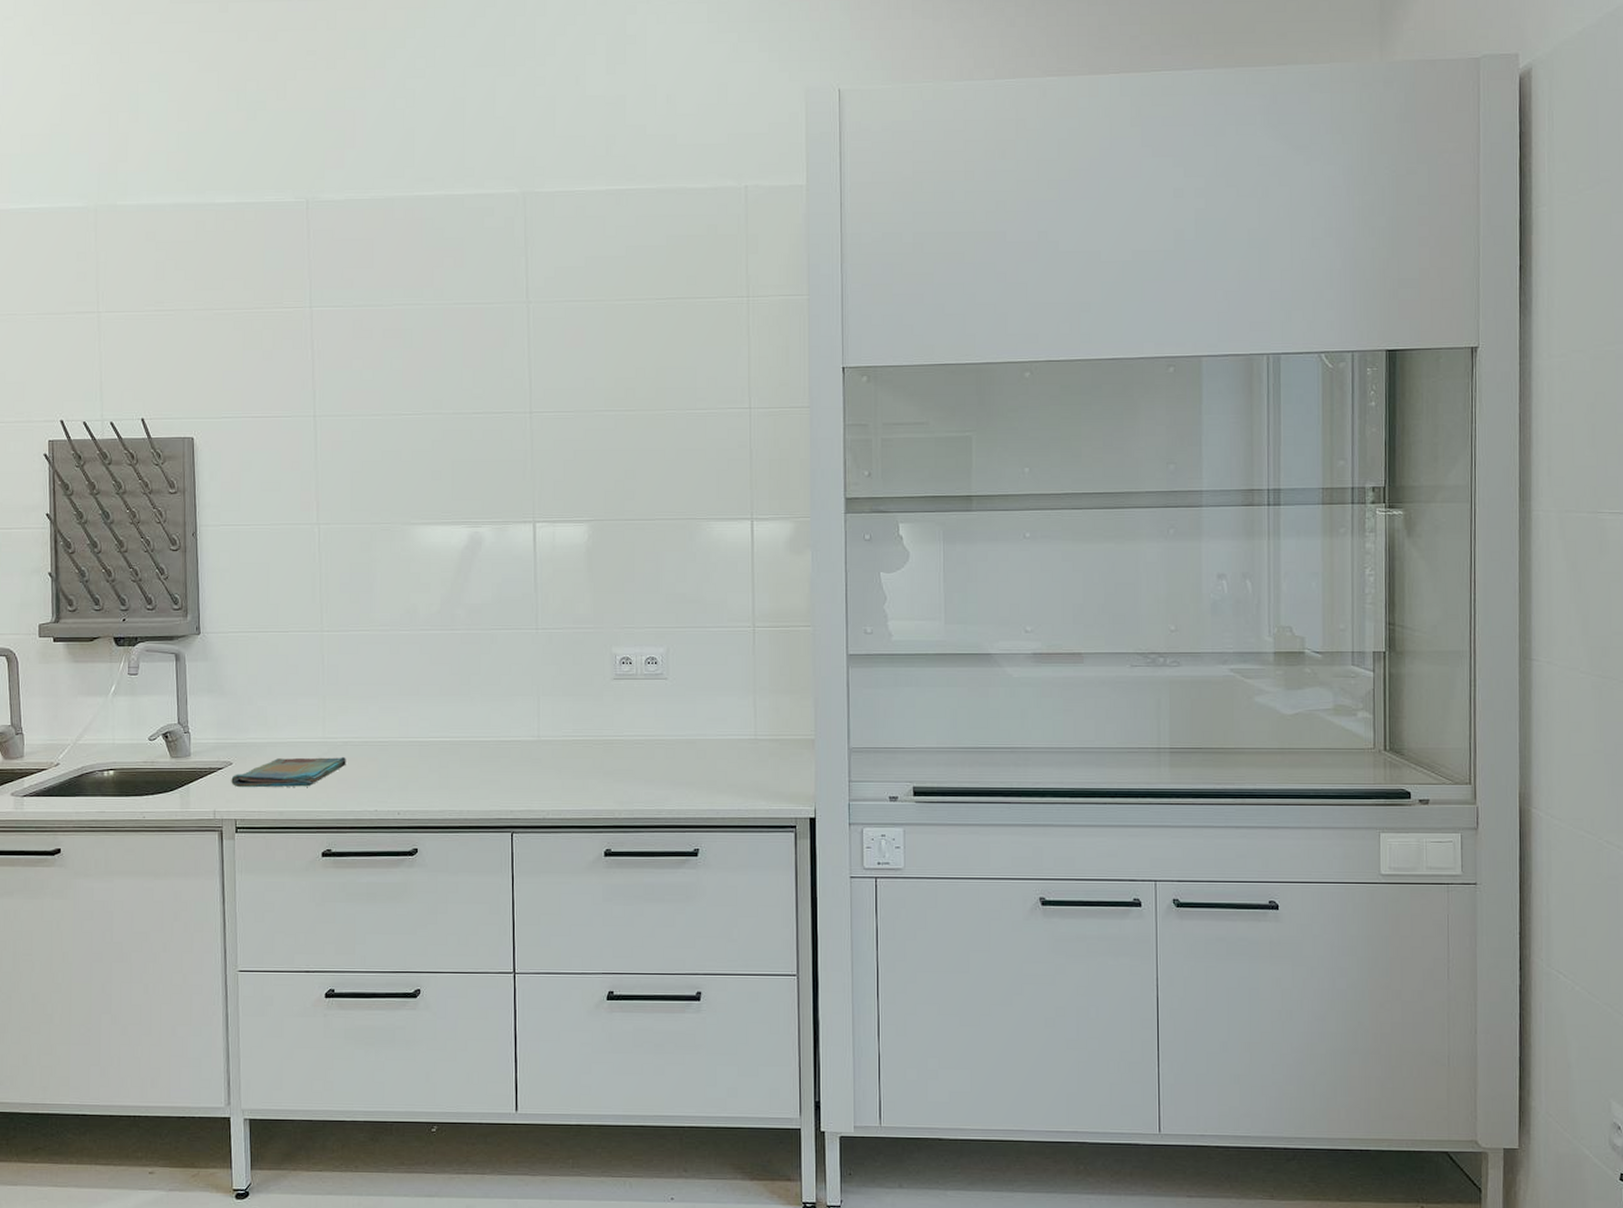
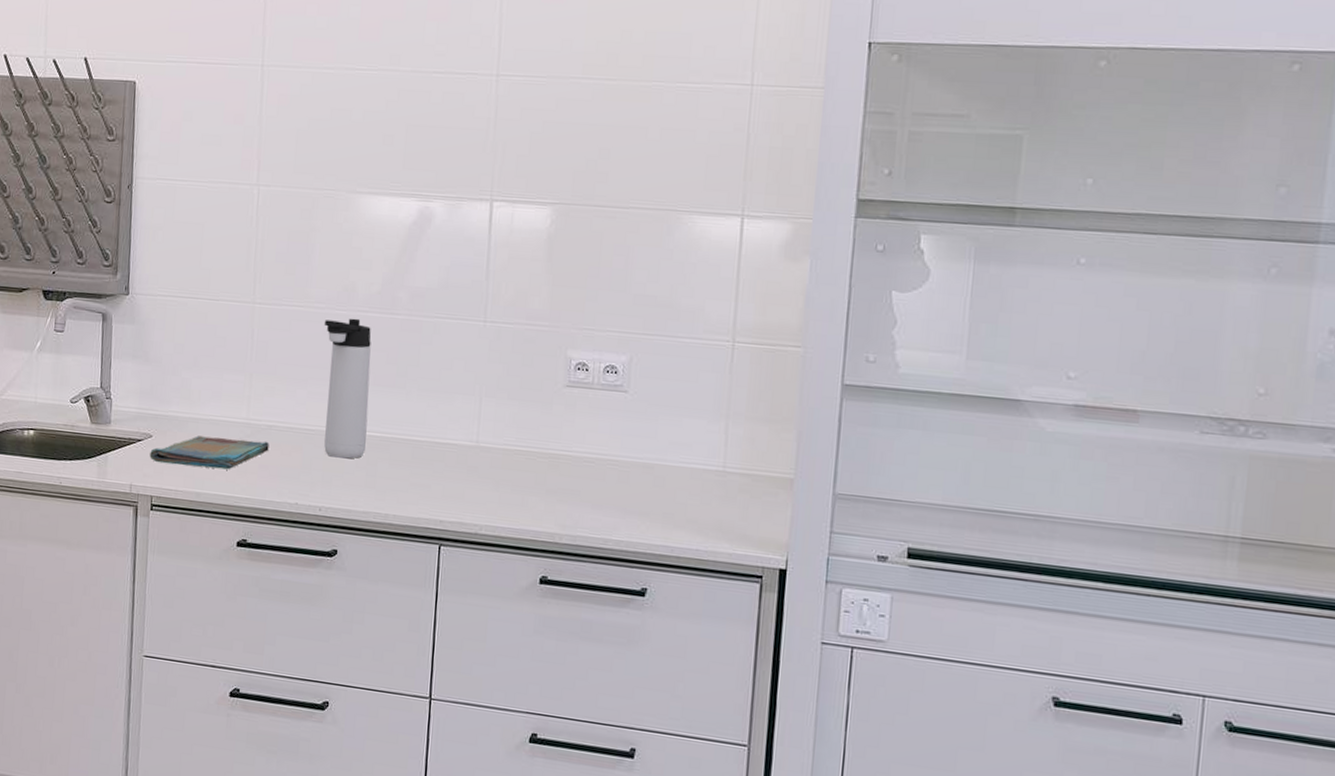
thermos bottle: none [389,637,438,764] -> present [324,318,371,459]

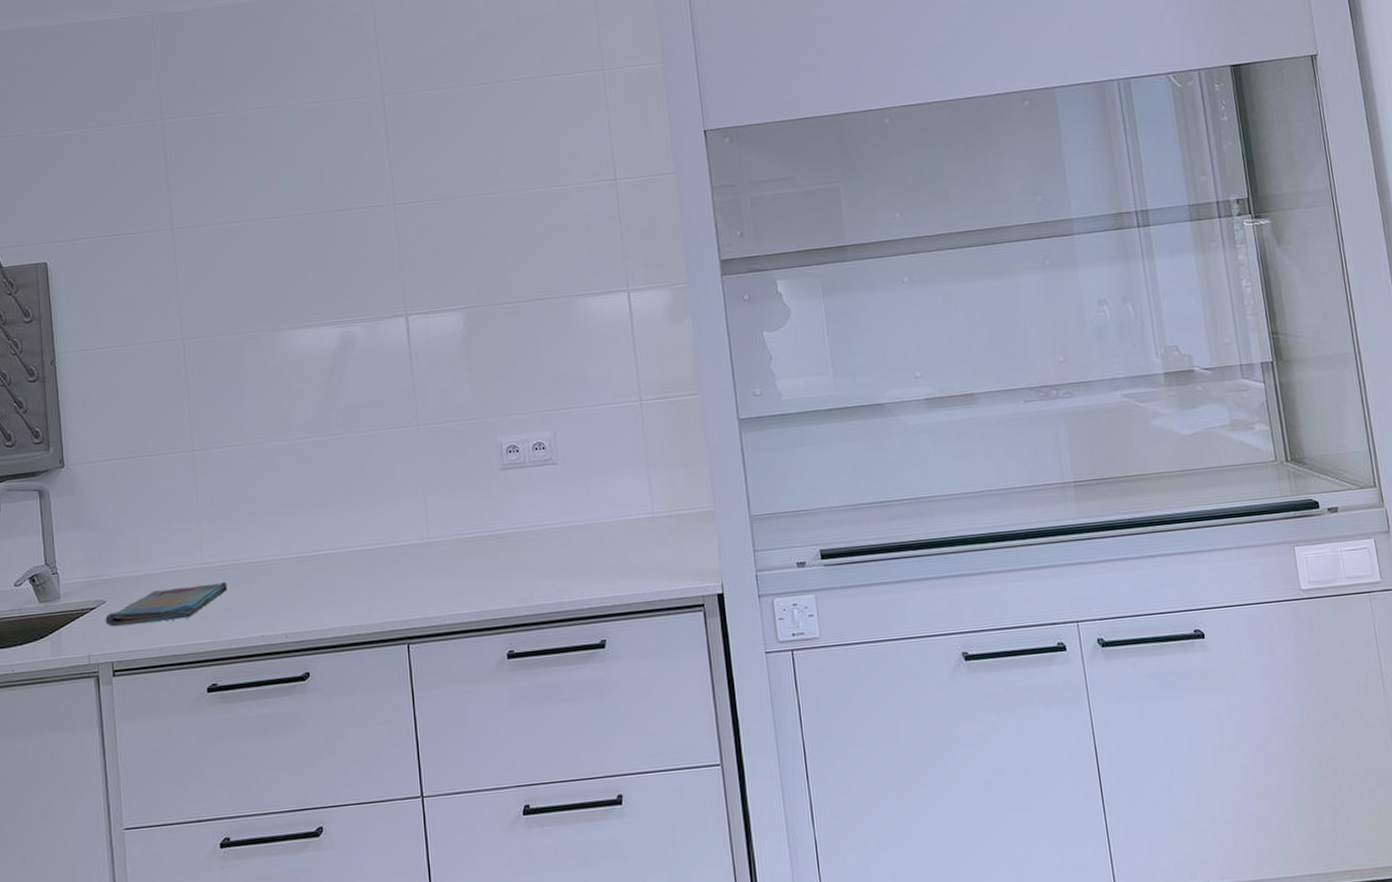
thermos bottle: present [324,318,371,459] -> none [265,446,324,583]

